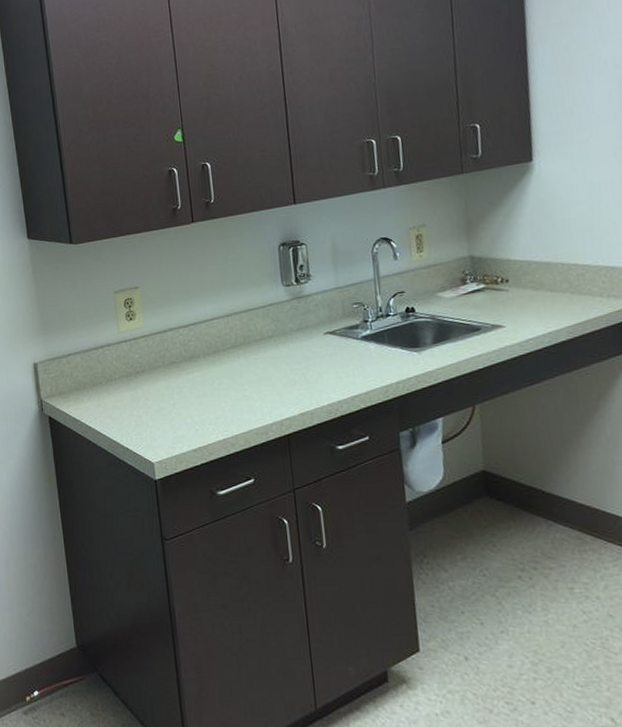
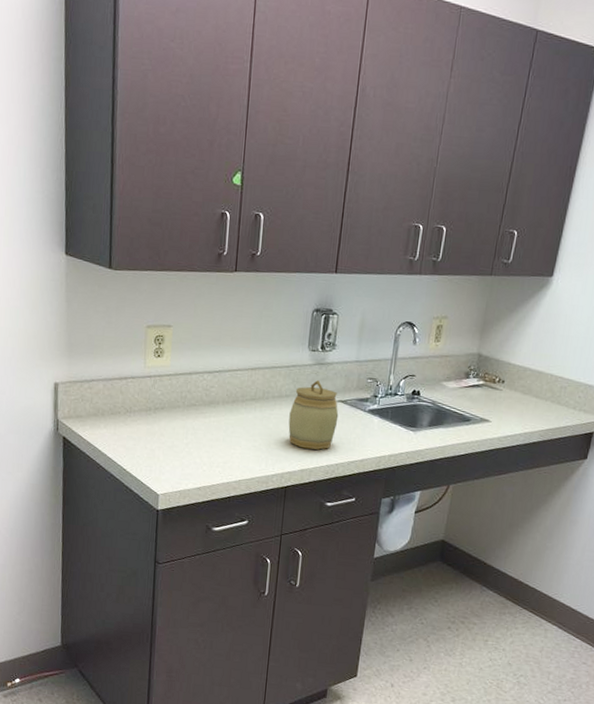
jar: none [275,314,330,390] -> present [288,379,339,450]

